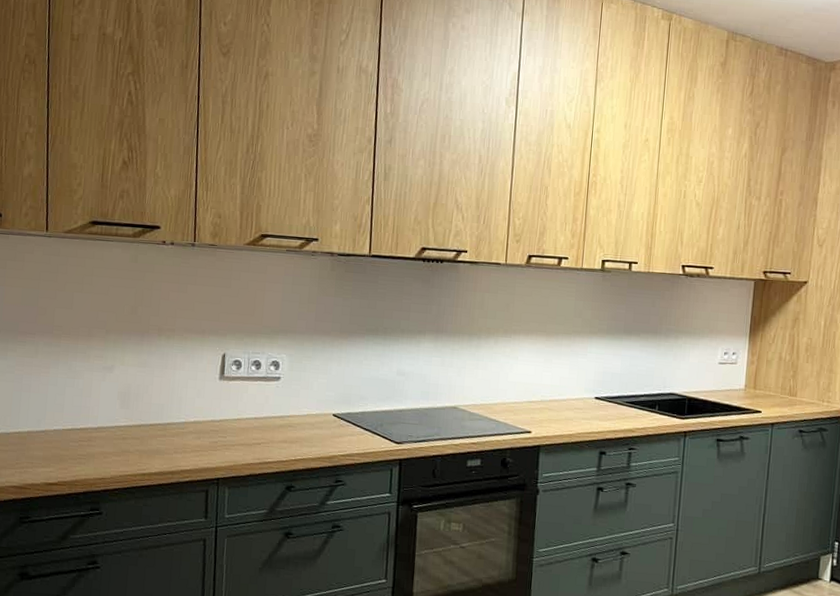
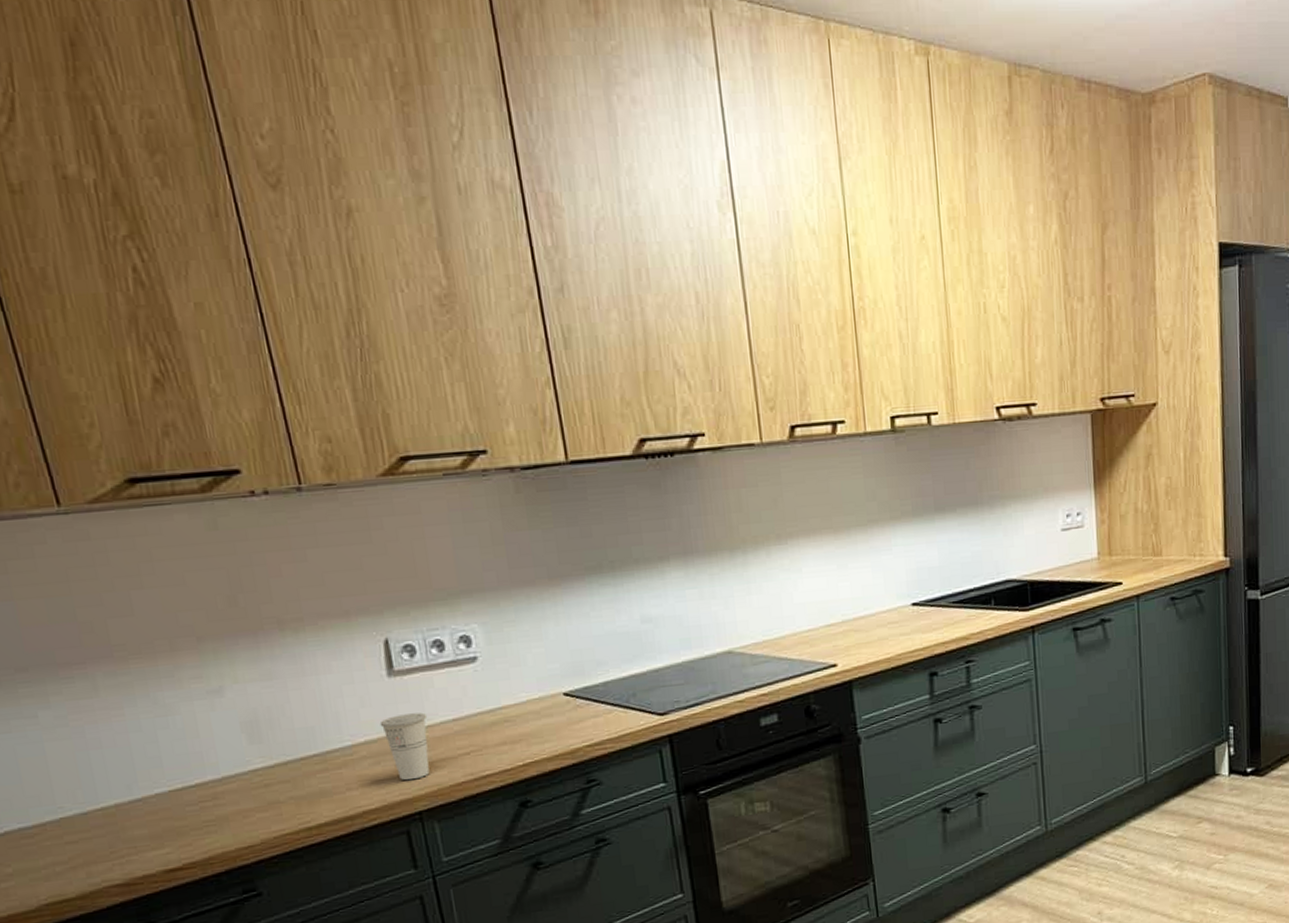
cup: none [206,407,239,455] -> present [379,712,430,781]

